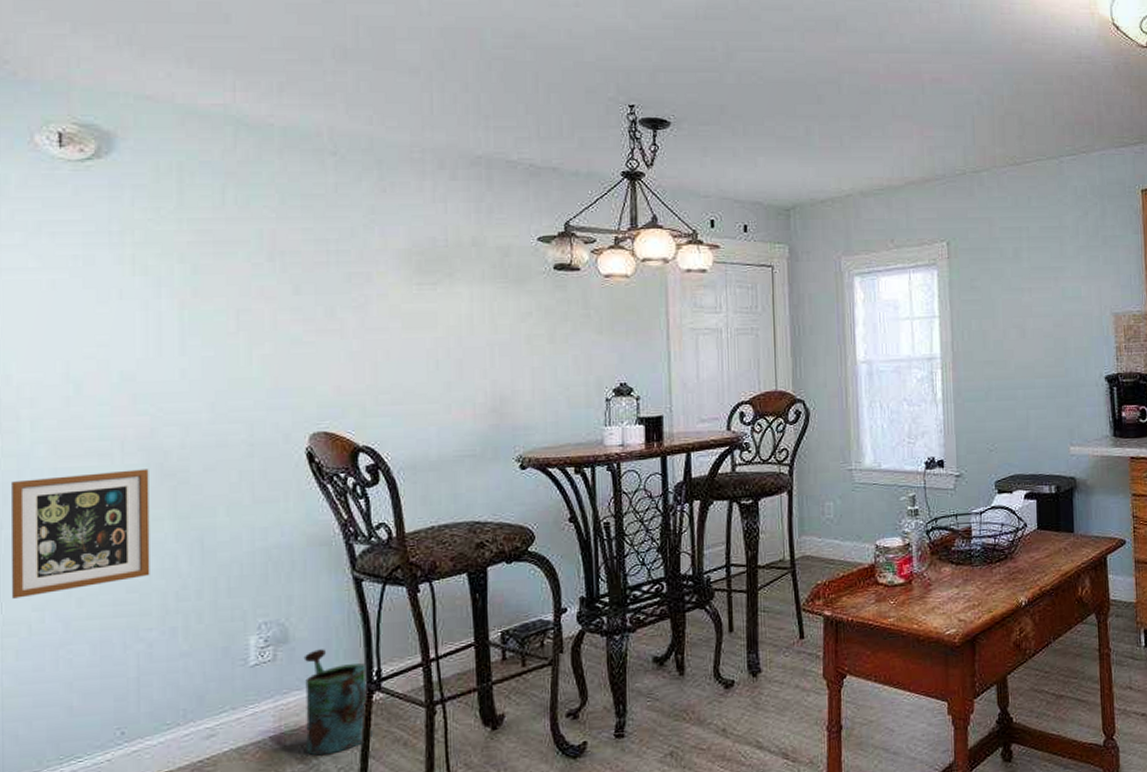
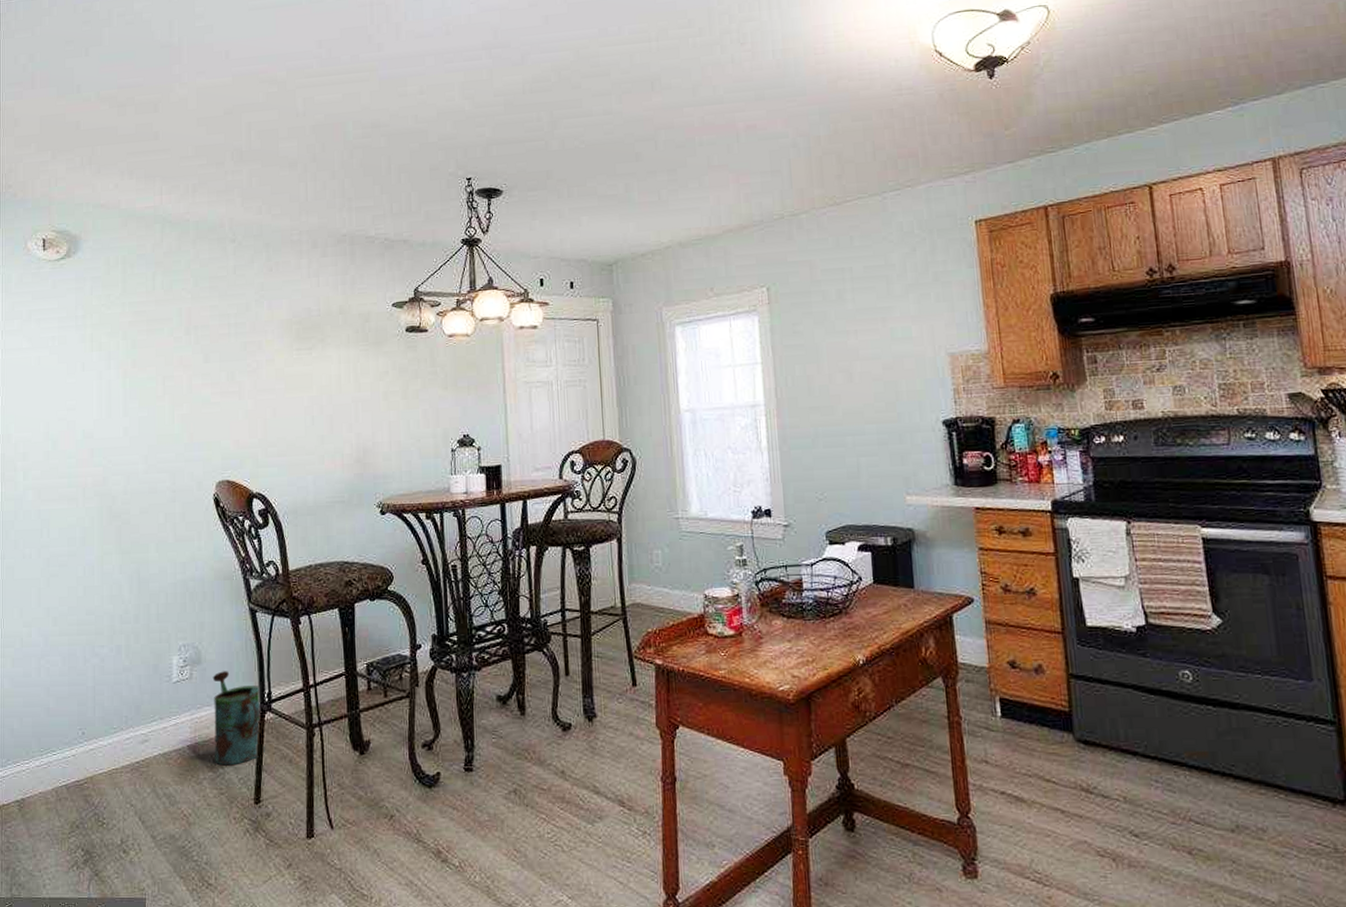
picture frame: present [10,469,150,599] -> none [10,511,103,616]

